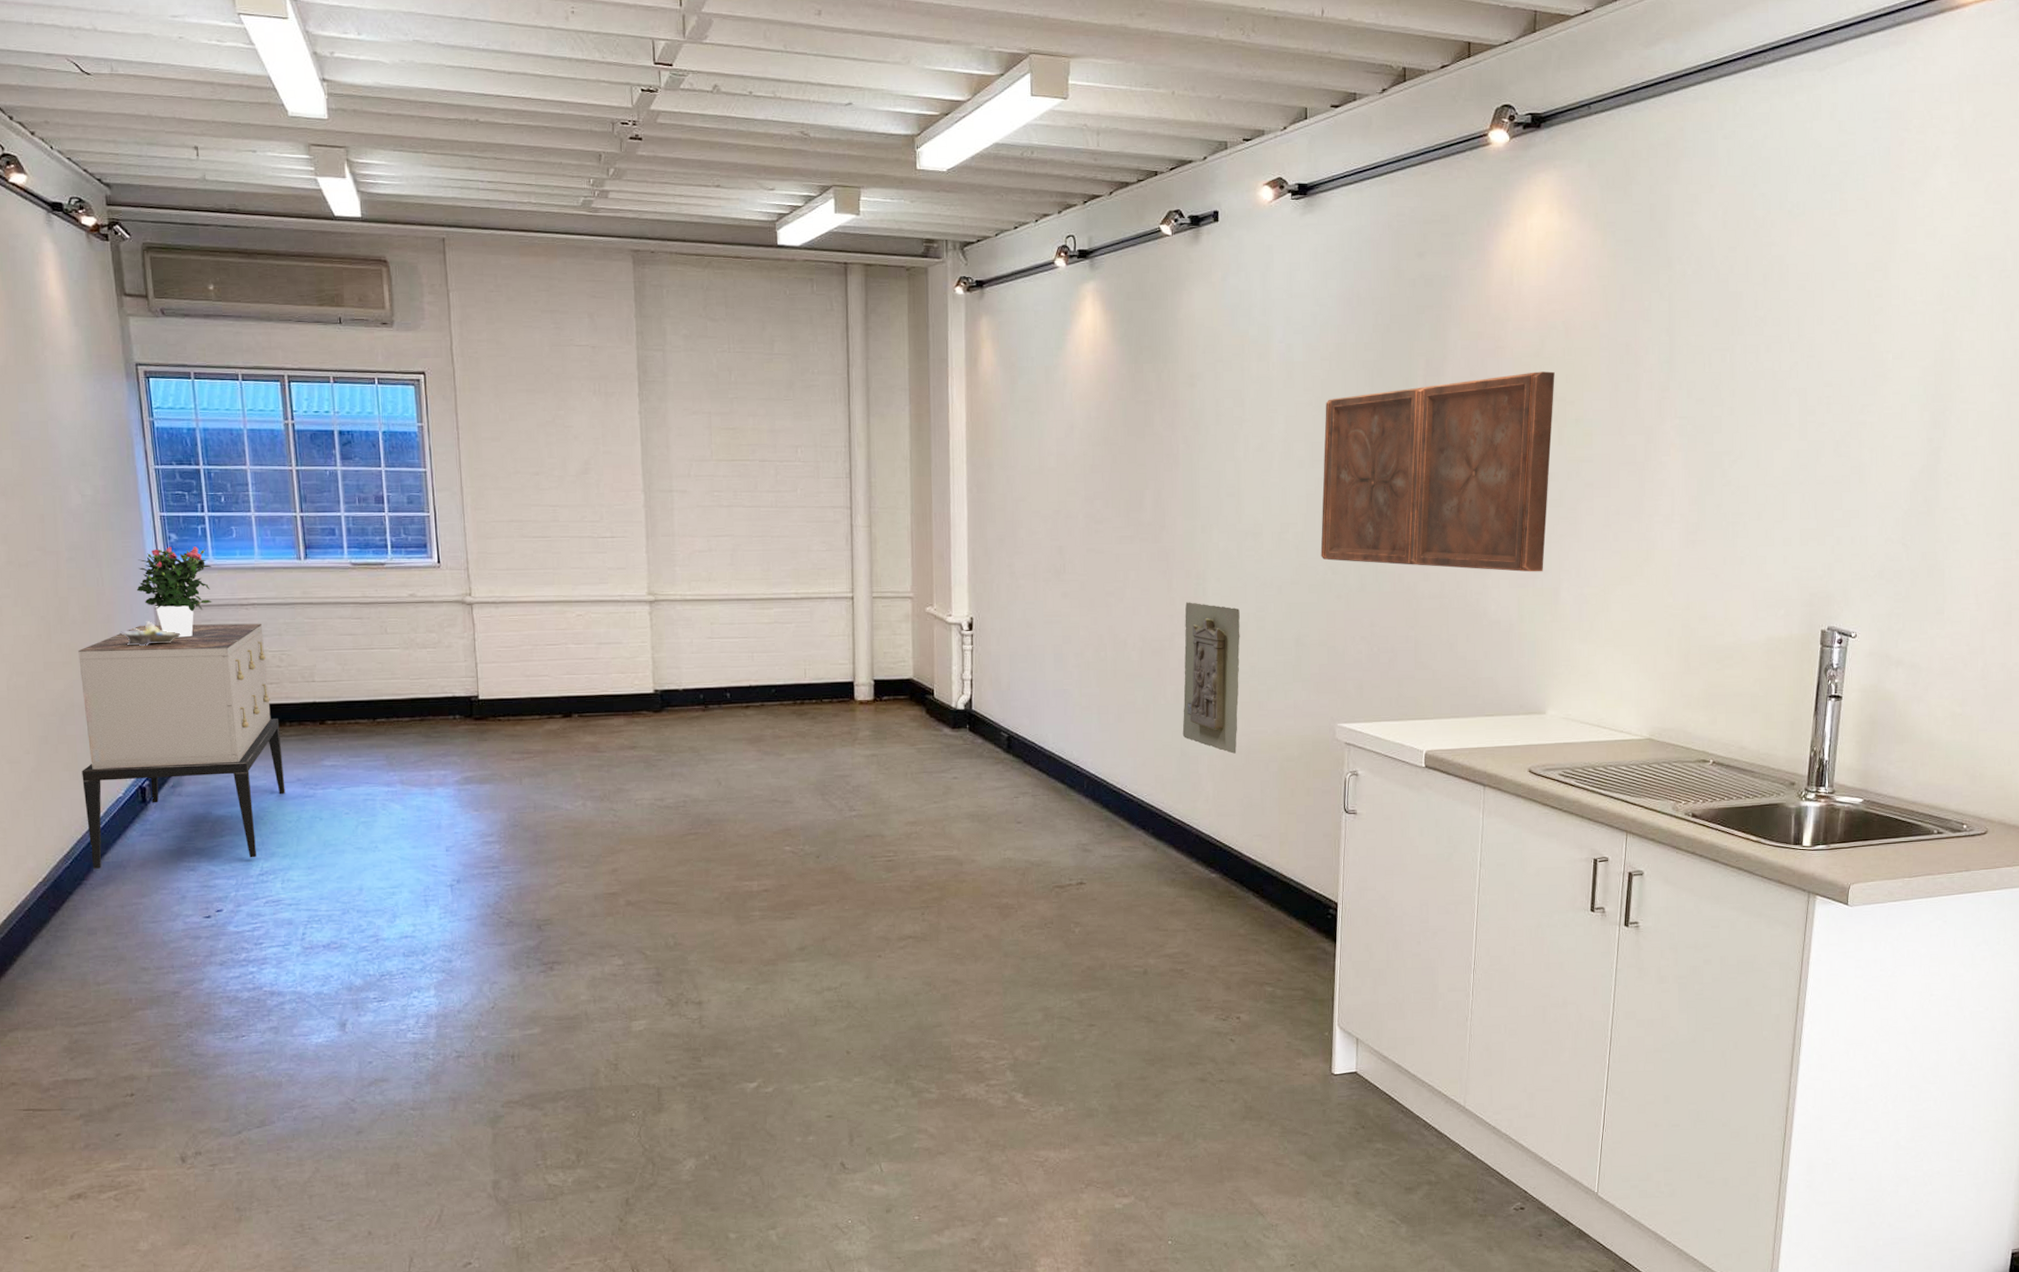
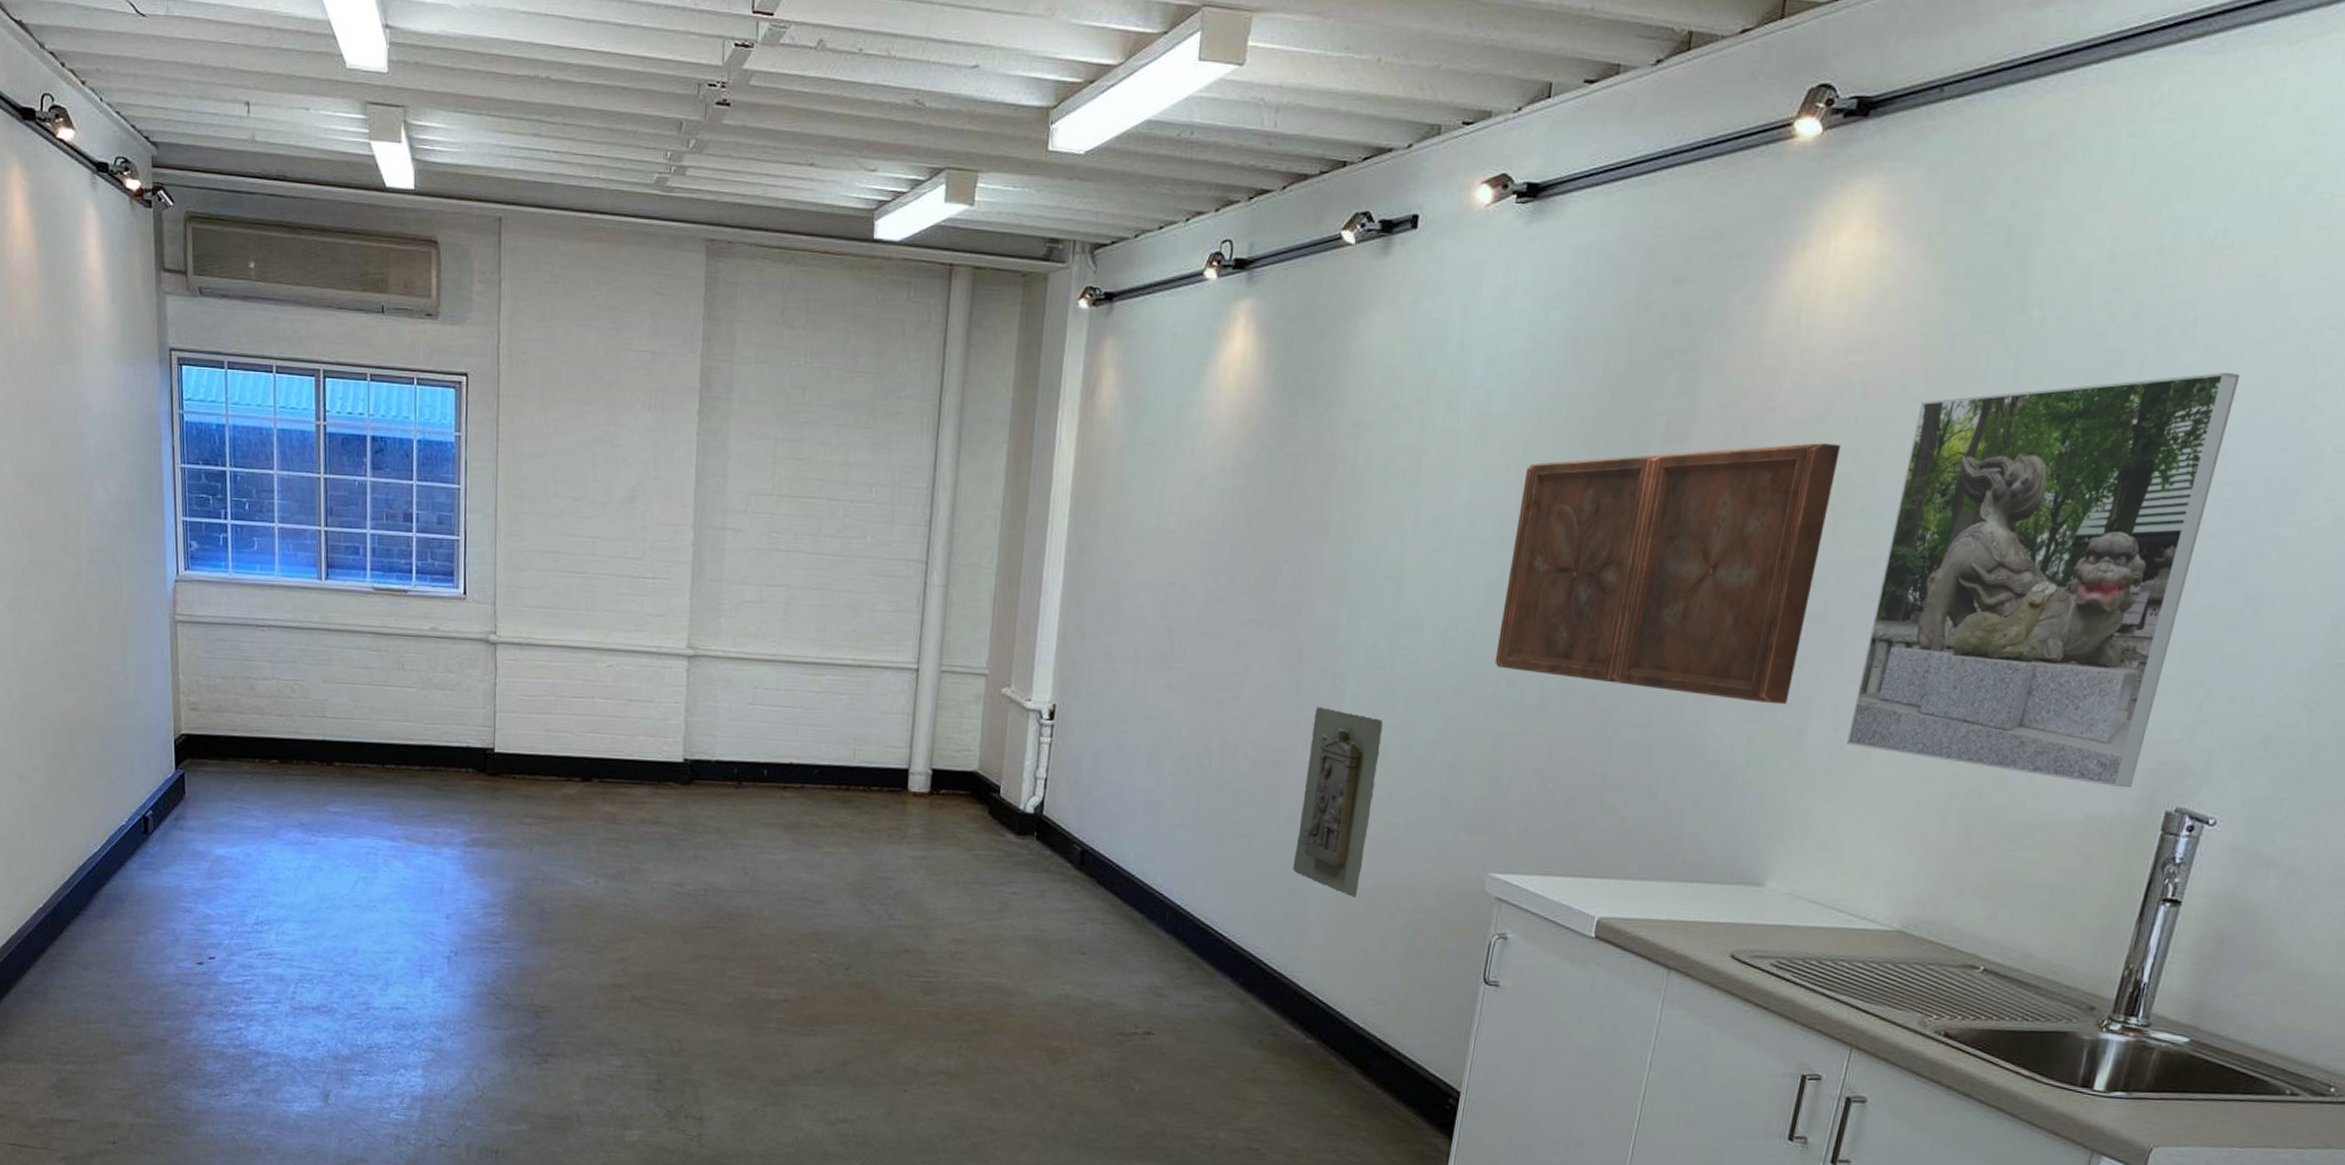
sideboard: present [78,623,286,869] -> none [87,640,287,905]
decorative bowl: present [120,621,181,646] -> none [134,636,195,663]
potted flower: present [136,546,212,638] -> none [153,556,230,657]
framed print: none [1590,304,1823,614] -> present [1846,372,2240,787]

